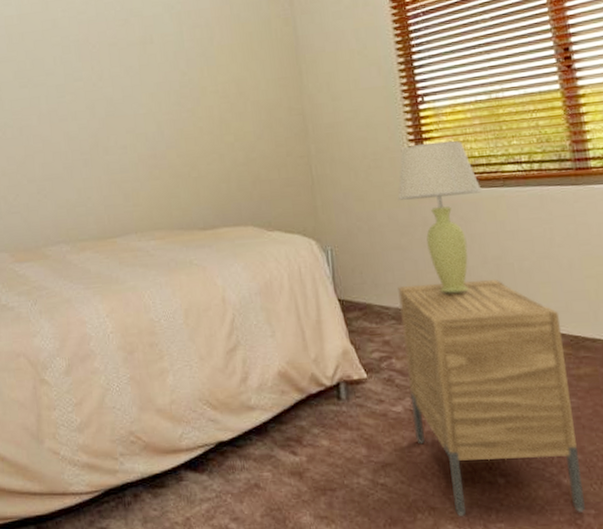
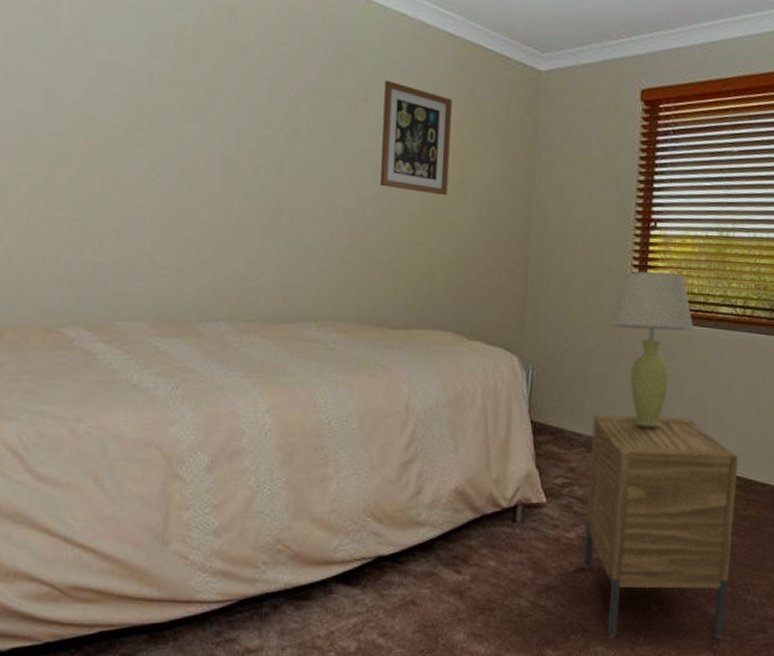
wall art: none [164,23,229,111] -> present [381,80,452,196]

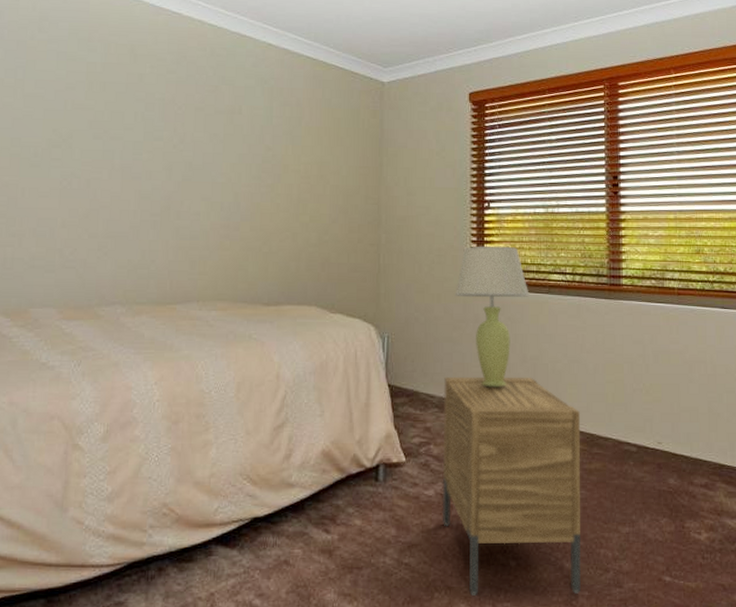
wall art: present [381,80,452,196] -> none [252,96,311,189]

